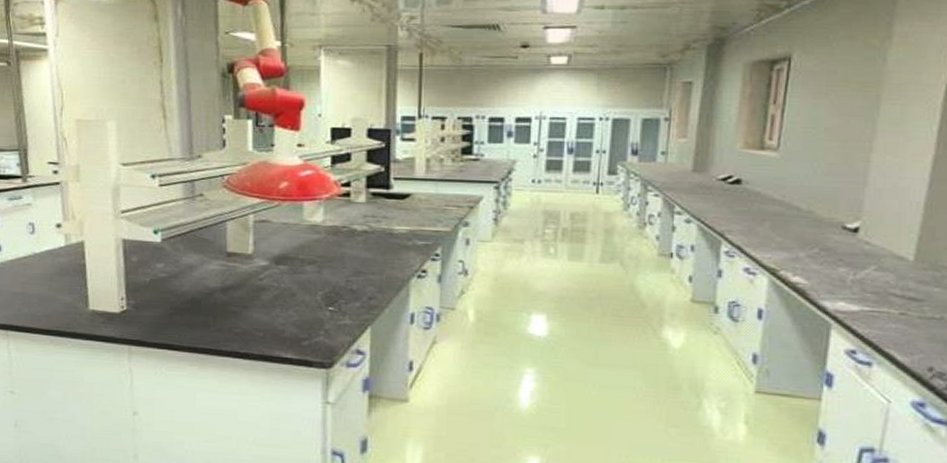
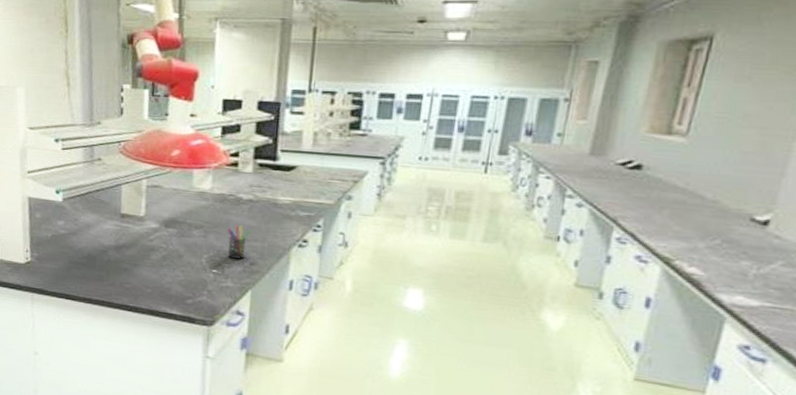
pen holder: none [342,258,367,294] -> present [227,225,250,259]

